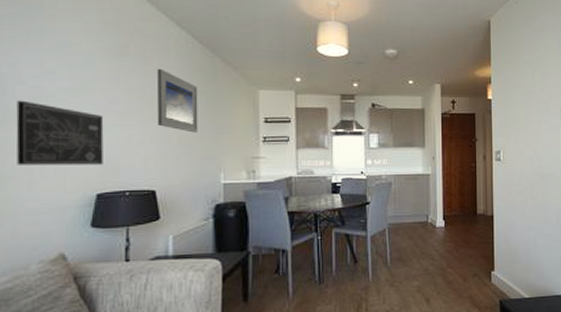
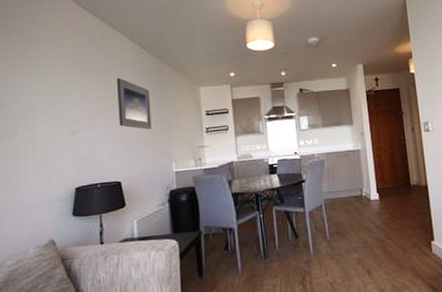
wall art: present [16,100,104,165] -> none [14,115,79,168]

